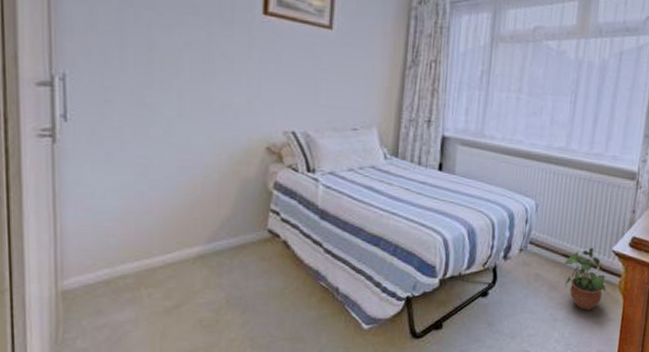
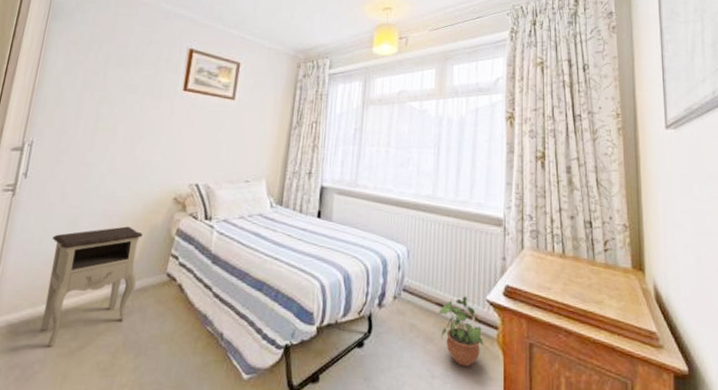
nightstand: none [118,179,234,307] -> present [40,226,143,347]

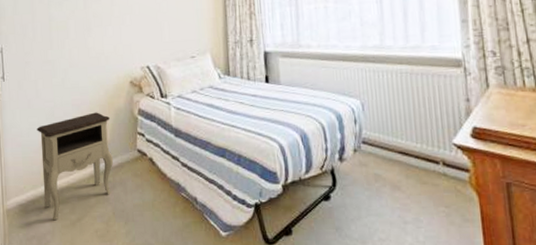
potted plant: present [438,296,483,367] -> none [402,142,455,210]

